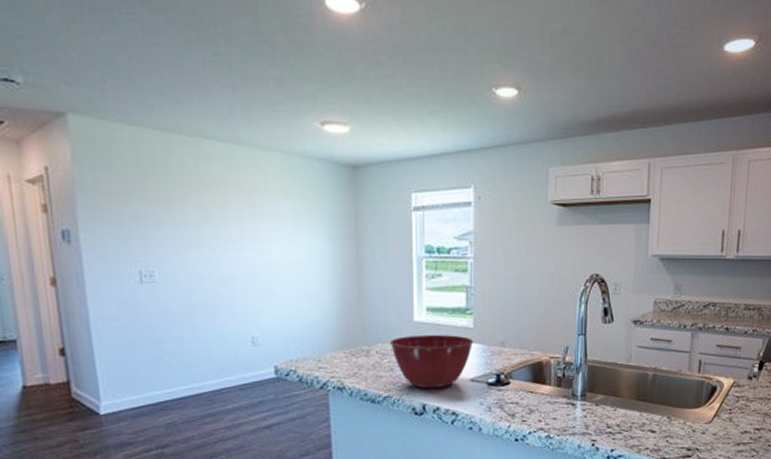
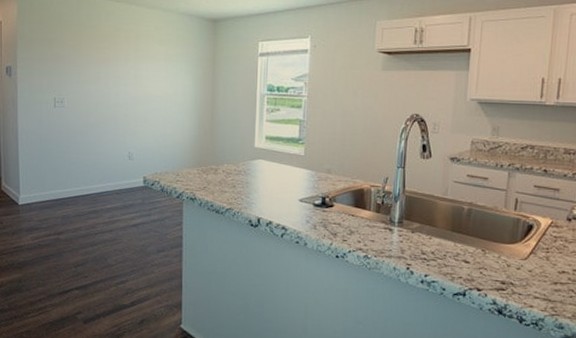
mixing bowl: present [389,334,474,389] -> none [233,158,304,206]

